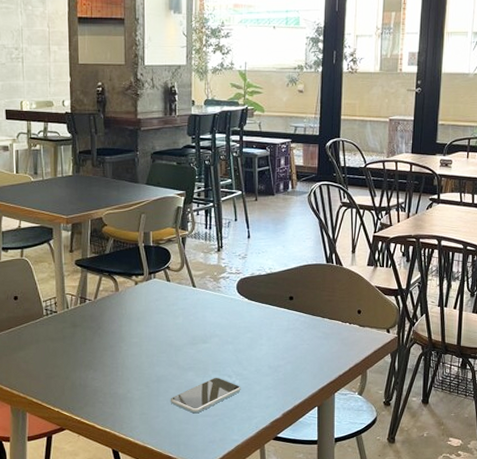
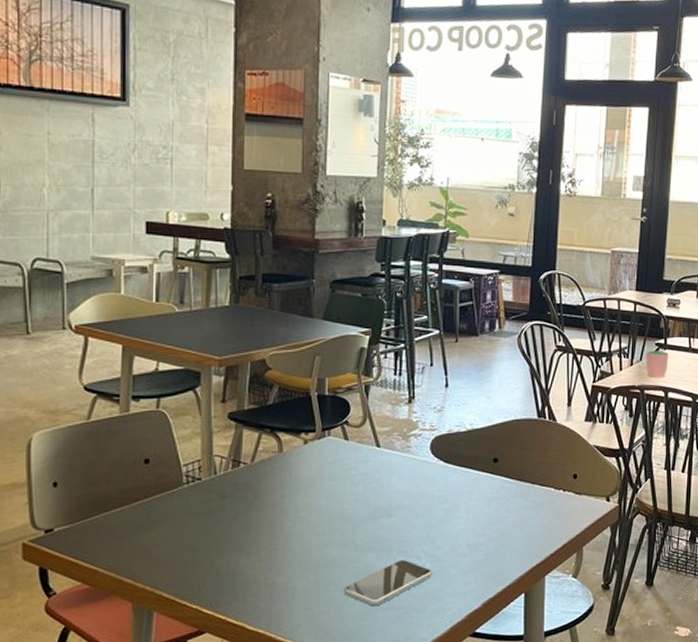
cup: none [420,205,442,229] -> present [645,351,669,378]

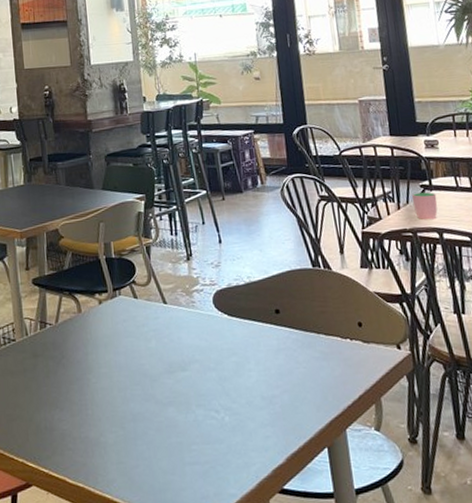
smartphone: present [343,560,433,607] -> none [150,414,233,461]

